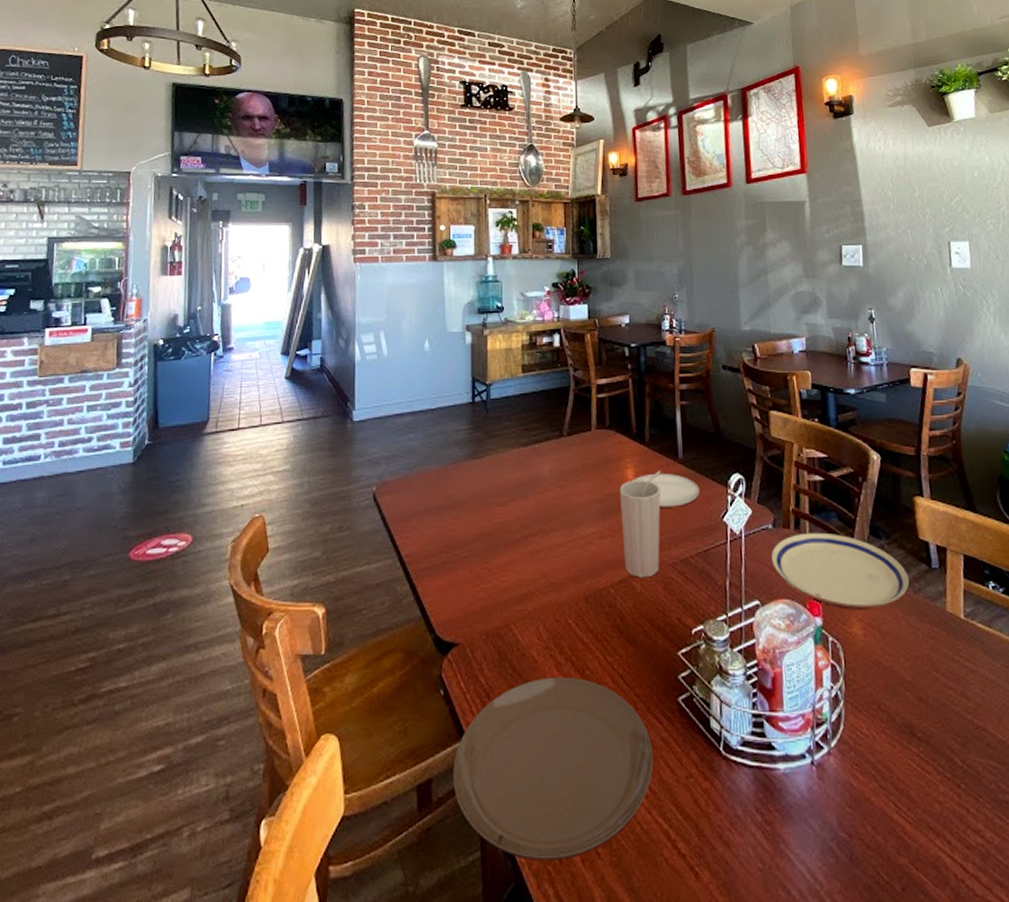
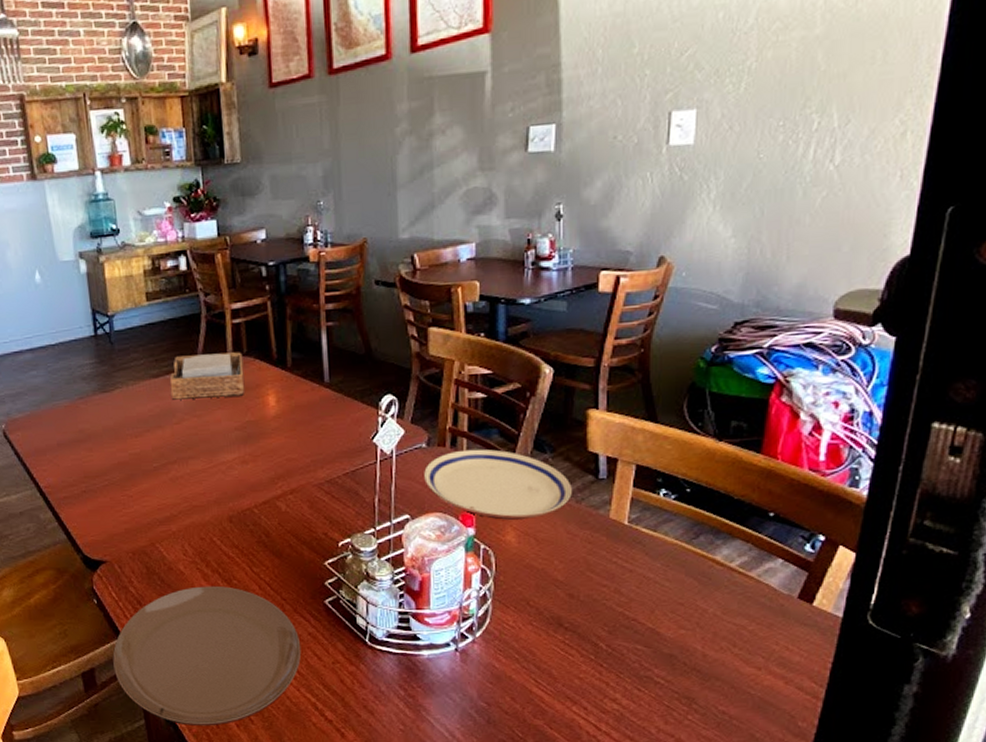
napkin holder: none [537,425,606,469] -> present [169,352,245,400]
cup: present [620,470,661,578] -> none [261,394,305,499]
plate: present [633,473,701,508] -> none [274,397,349,432]

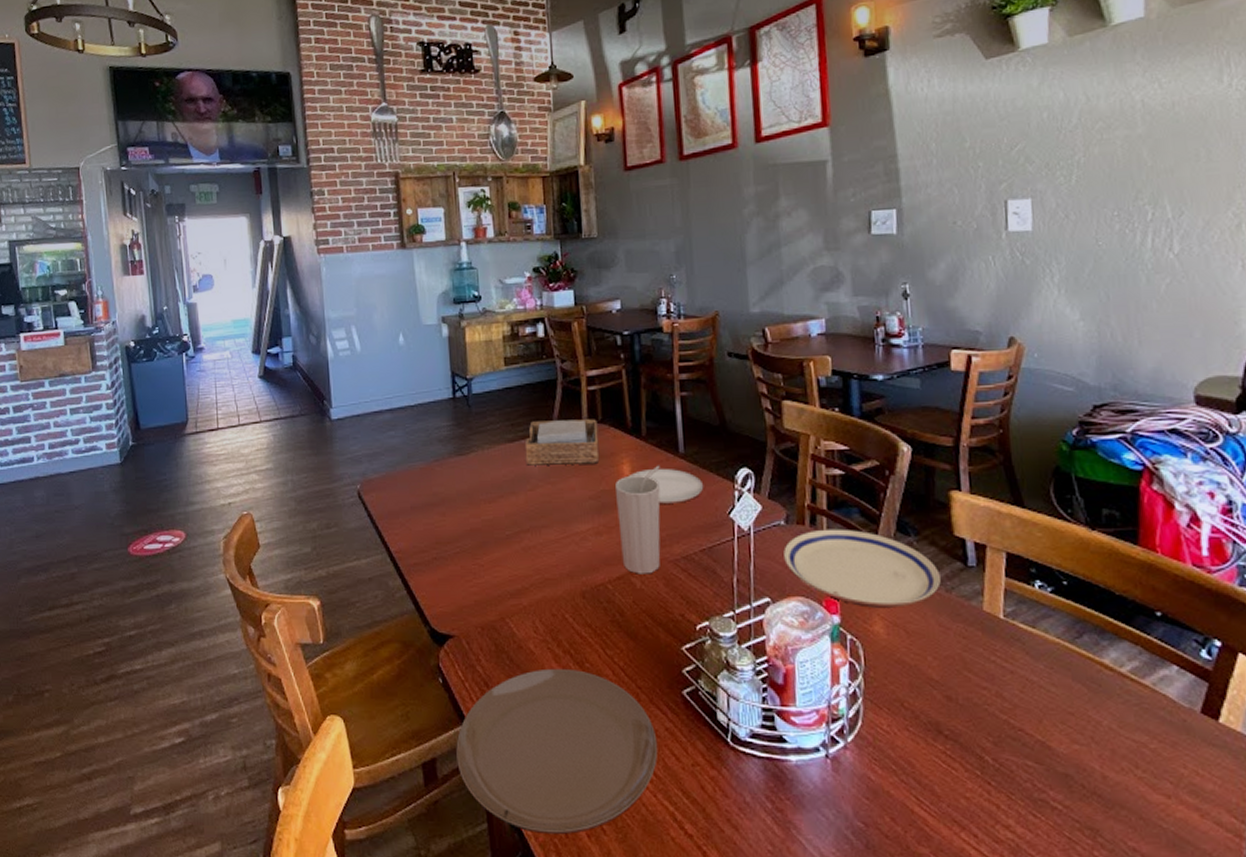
cup: none [261,394,305,499] -> present [615,465,661,574]
plate: none [274,397,349,432] -> present [629,468,704,504]

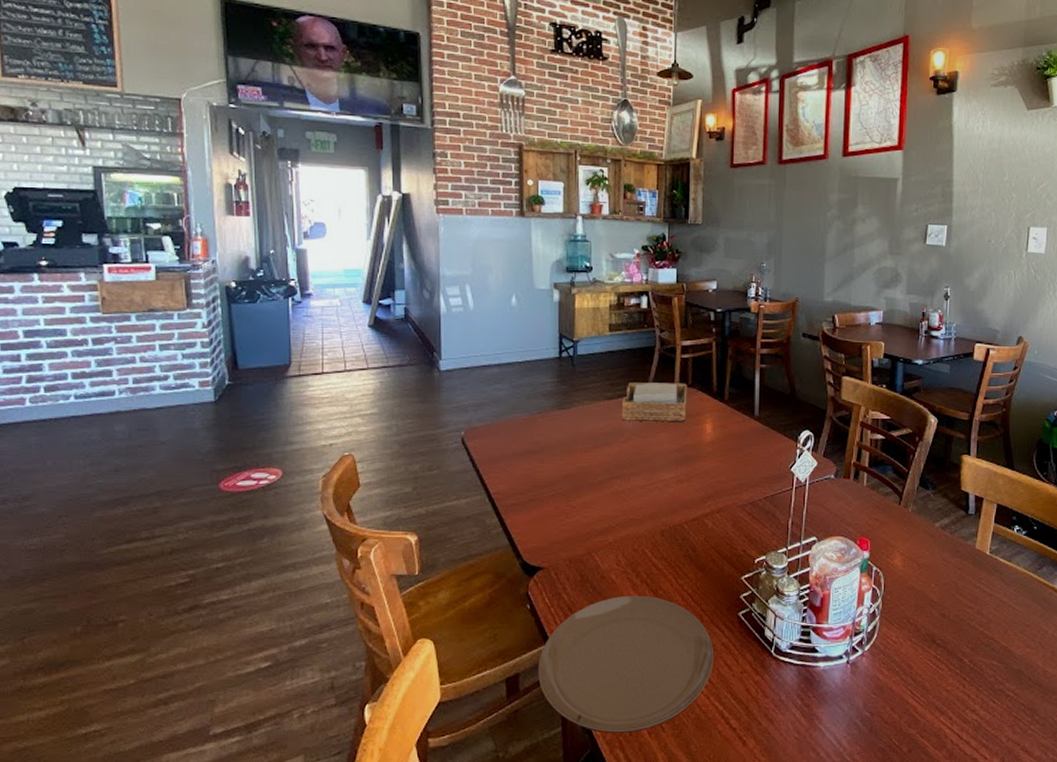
cup: present [615,465,661,574] -> none [698,425,737,517]
plate: present [629,468,704,504] -> none [710,427,772,458]
plate: present [783,528,941,608] -> none [831,482,948,546]

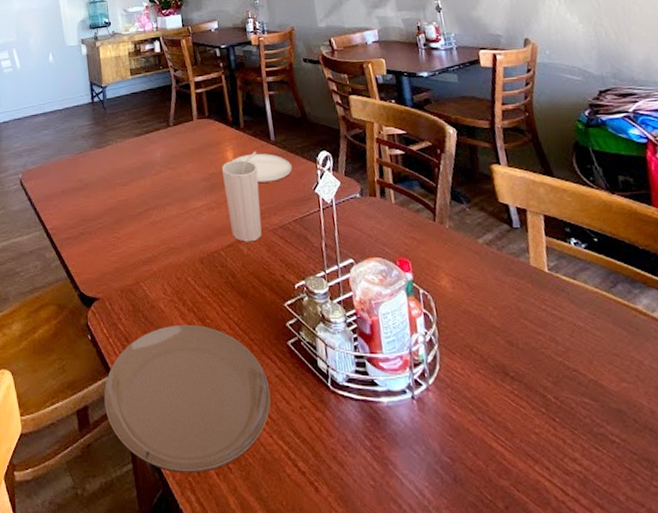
napkin holder: present [621,382,688,422] -> none [149,115,208,155]
cup: none [698,425,737,517] -> present [222,151,262,242]
plate: none [710,427,772,458] -> present [232,153,293,183]

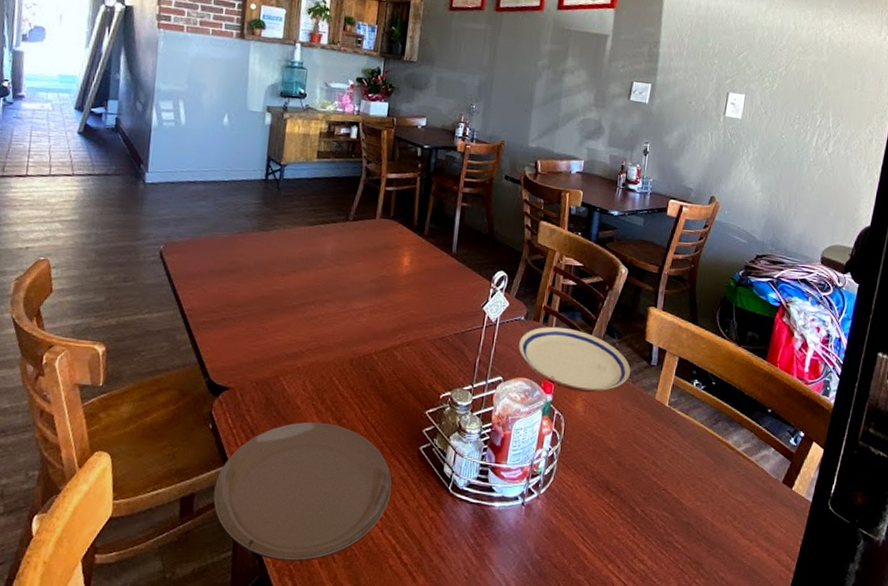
cup: present [222,151,262,242] -> none [389,260,434,350]
plate: present [232,153,293,183] -> none [407,263,467,294]
plate: none [361,199,493,266] -> present [519,326,631,392]

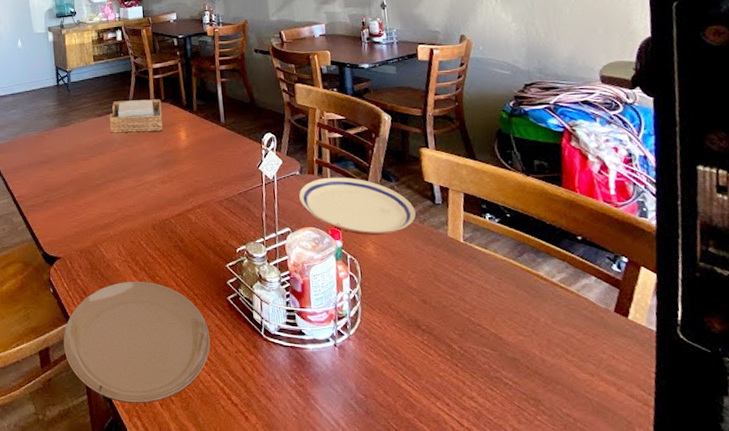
napkin holder: none [321,210,389,253] -> present [109,99,164,133]

